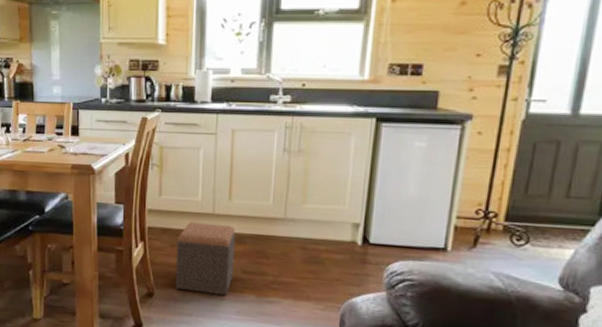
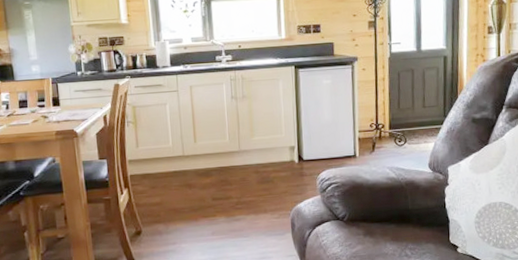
footstool: present [175,222,236,295] -> none [156,163,206,224]

